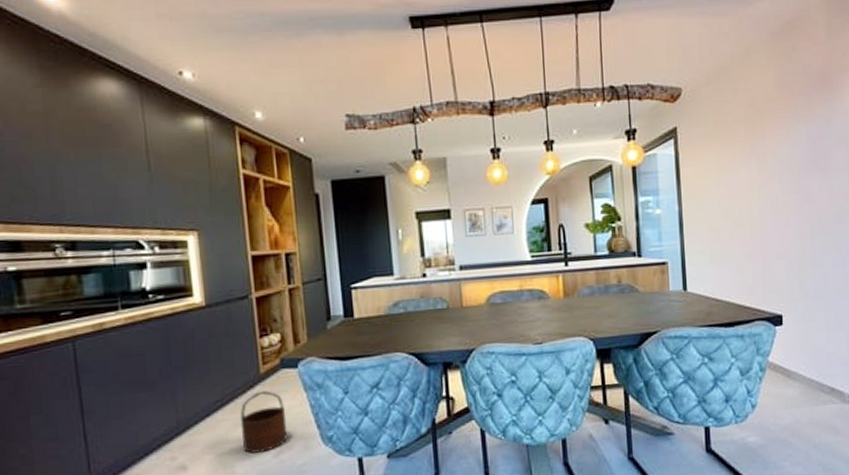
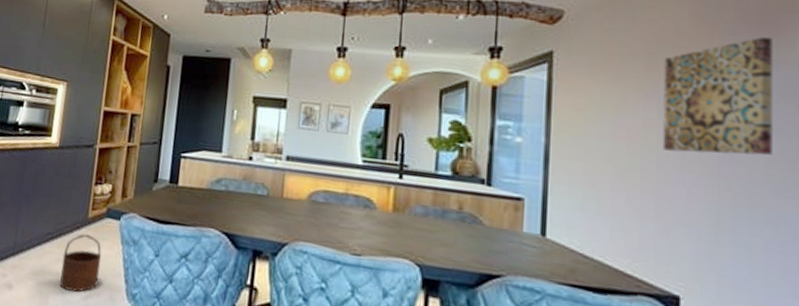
wall art: none [758,94,834,200] -> present [662,36,772,156]

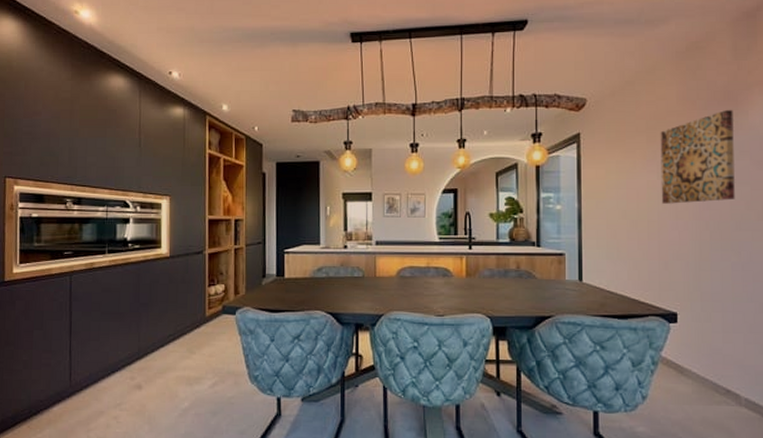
wooden bucket: present [60,234,102,292] -> none [186,331,223,382]

